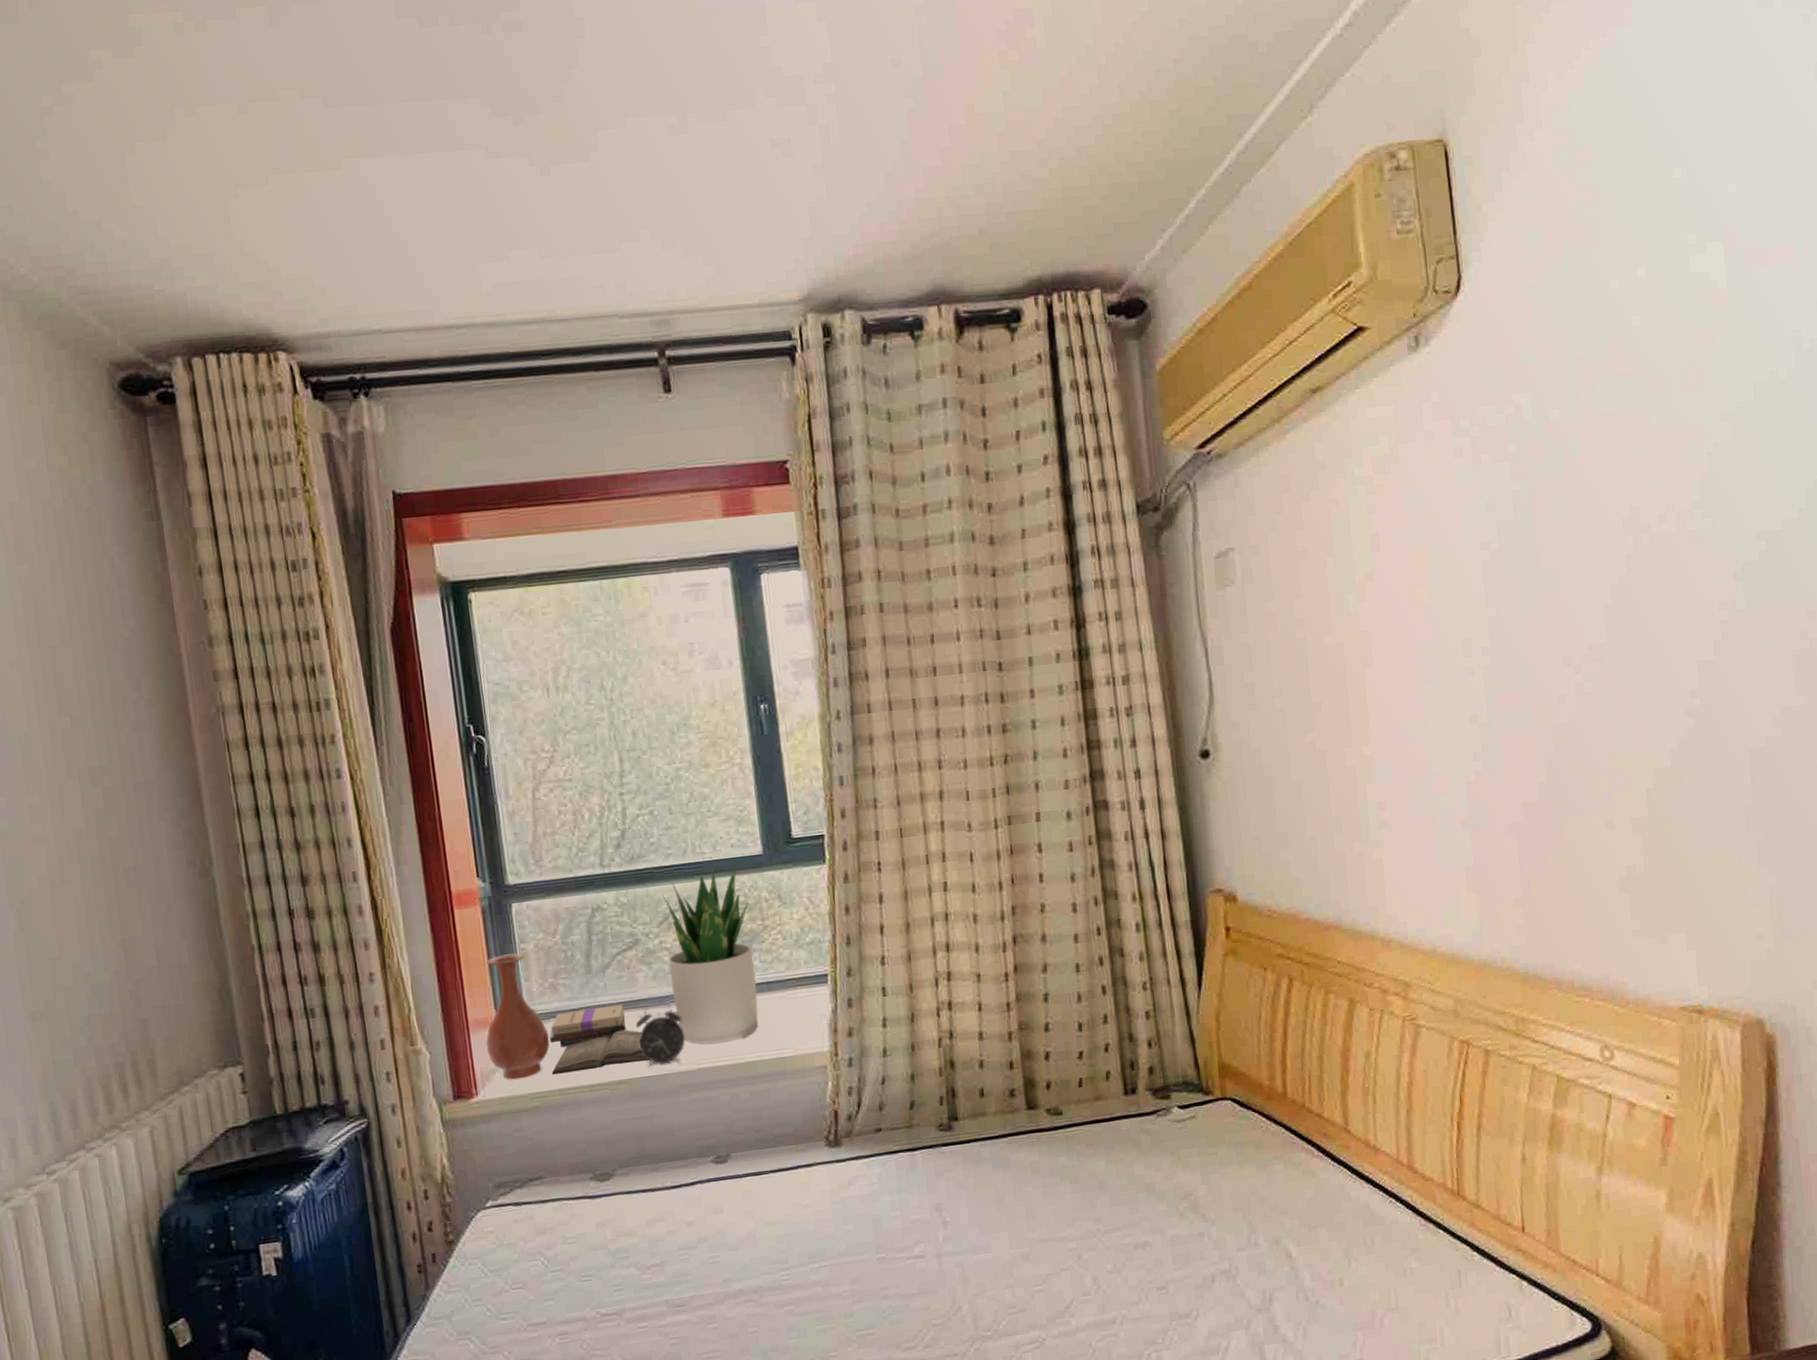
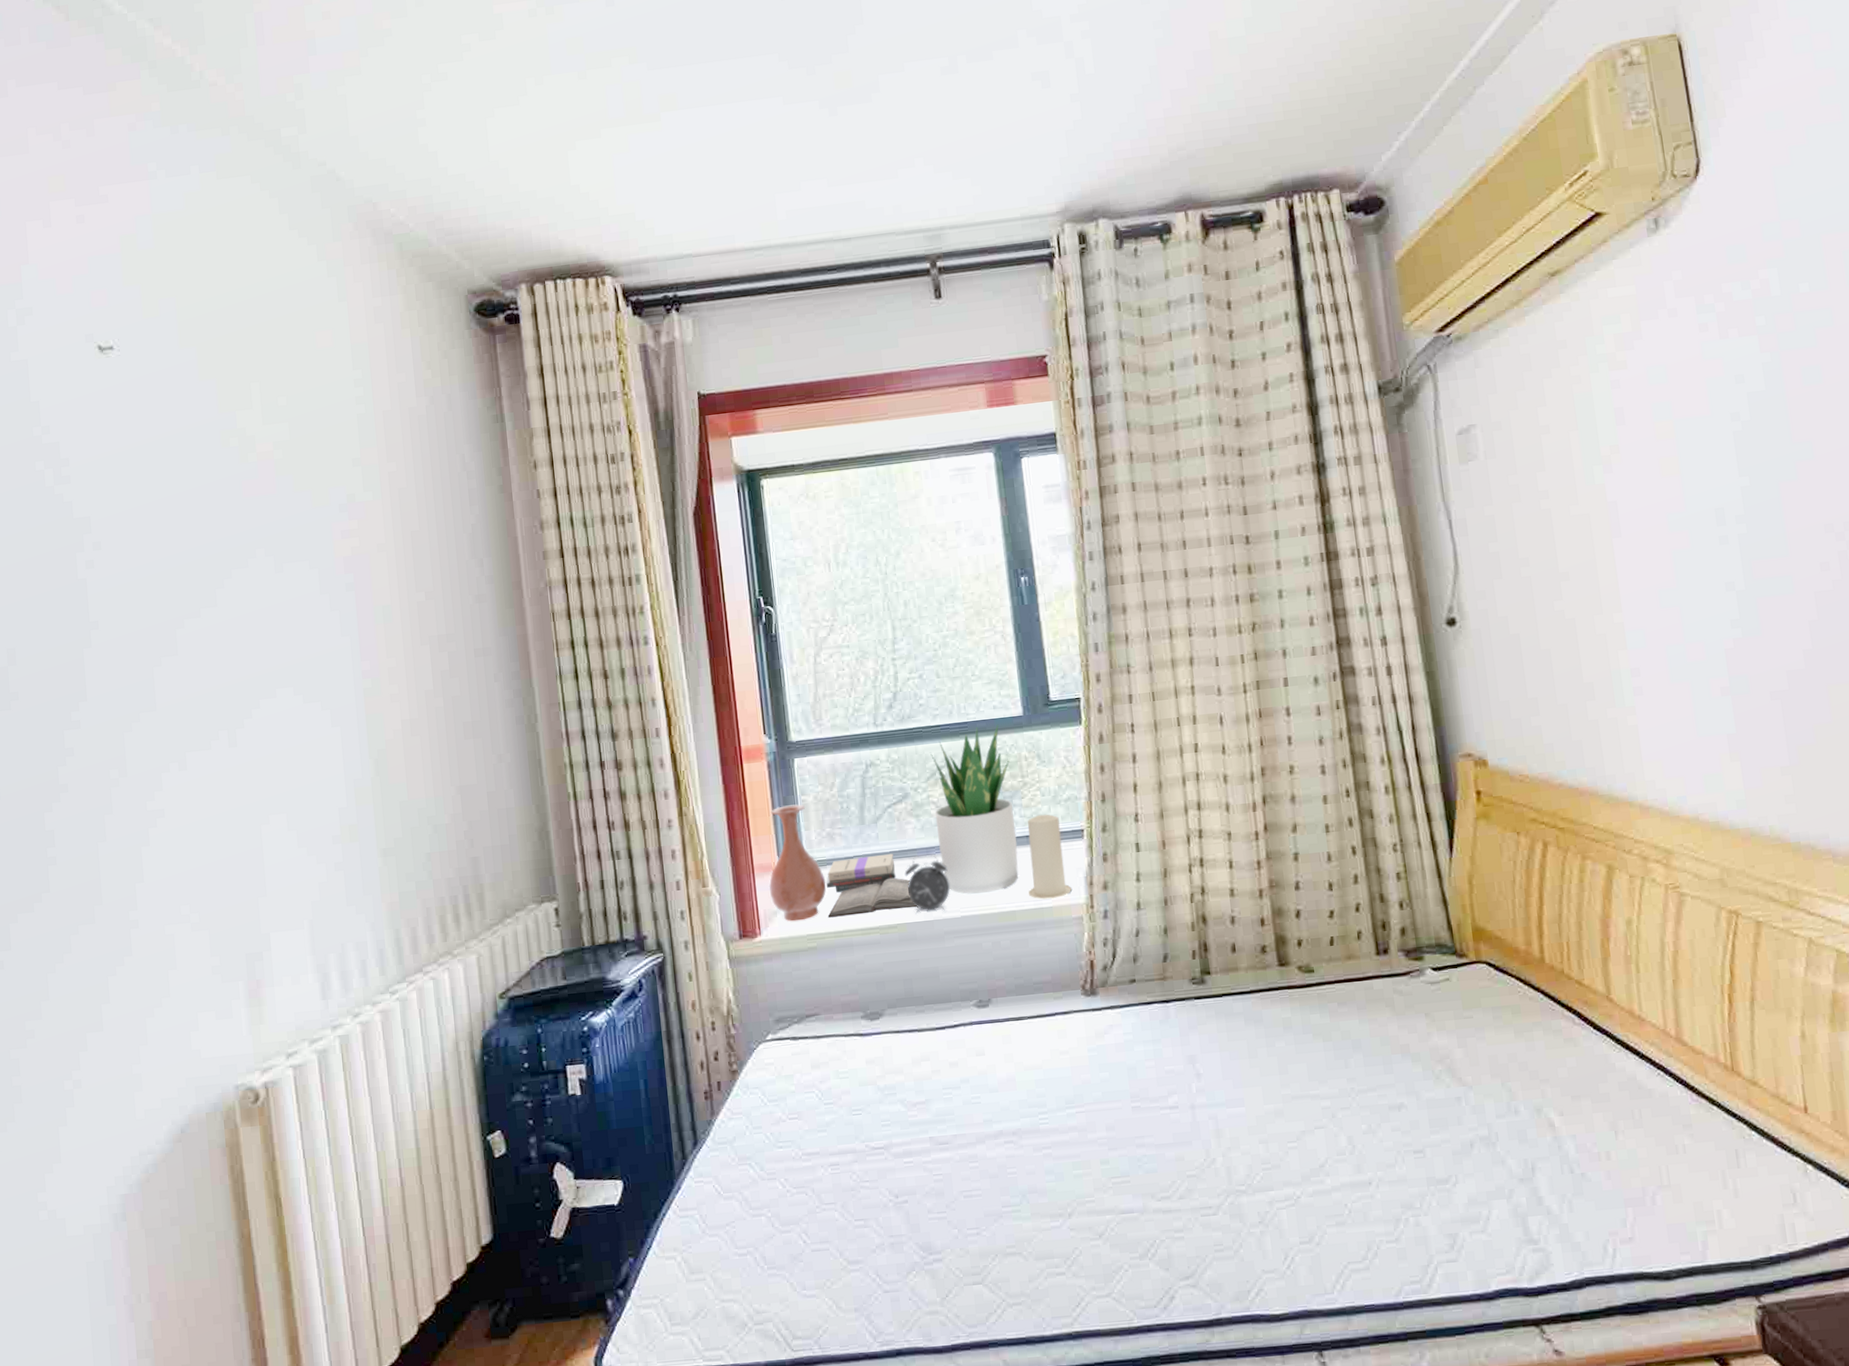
candle: none [768,958,815,1049] -> present [1027,814,1072,900]

